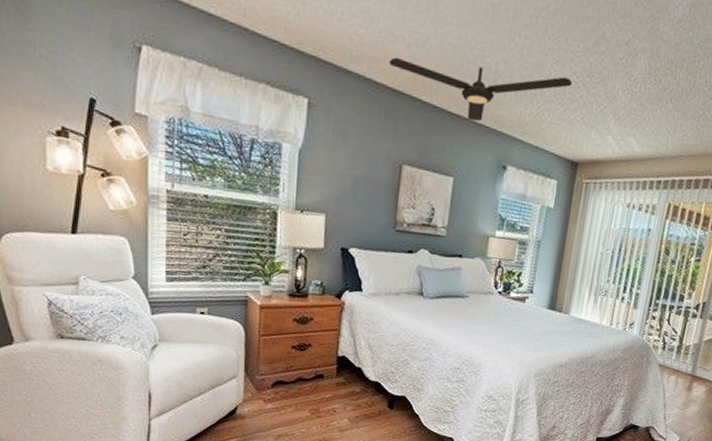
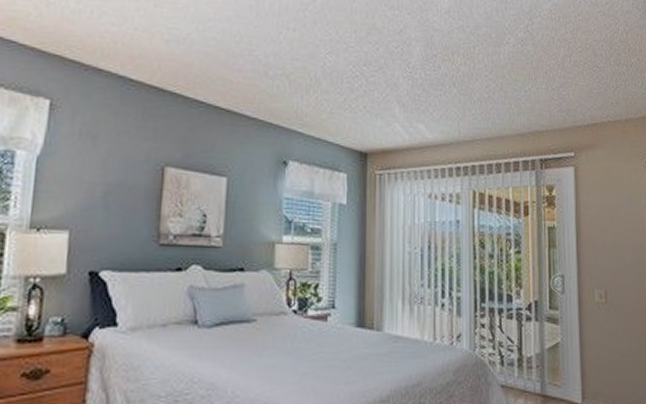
ceiling fan: present [389,57,573,122] -> none [146,53,350,116]

